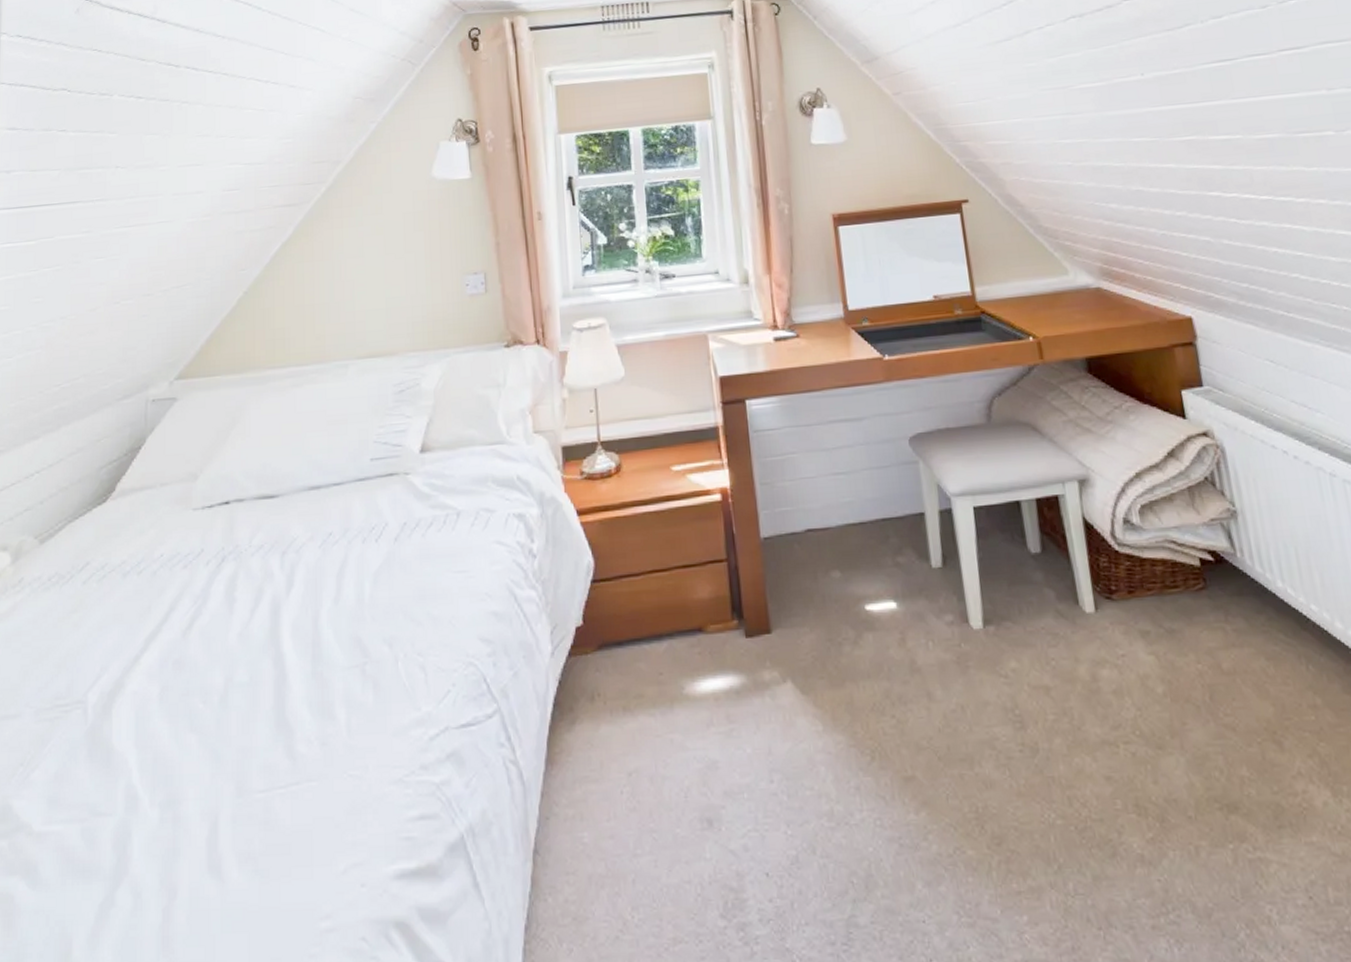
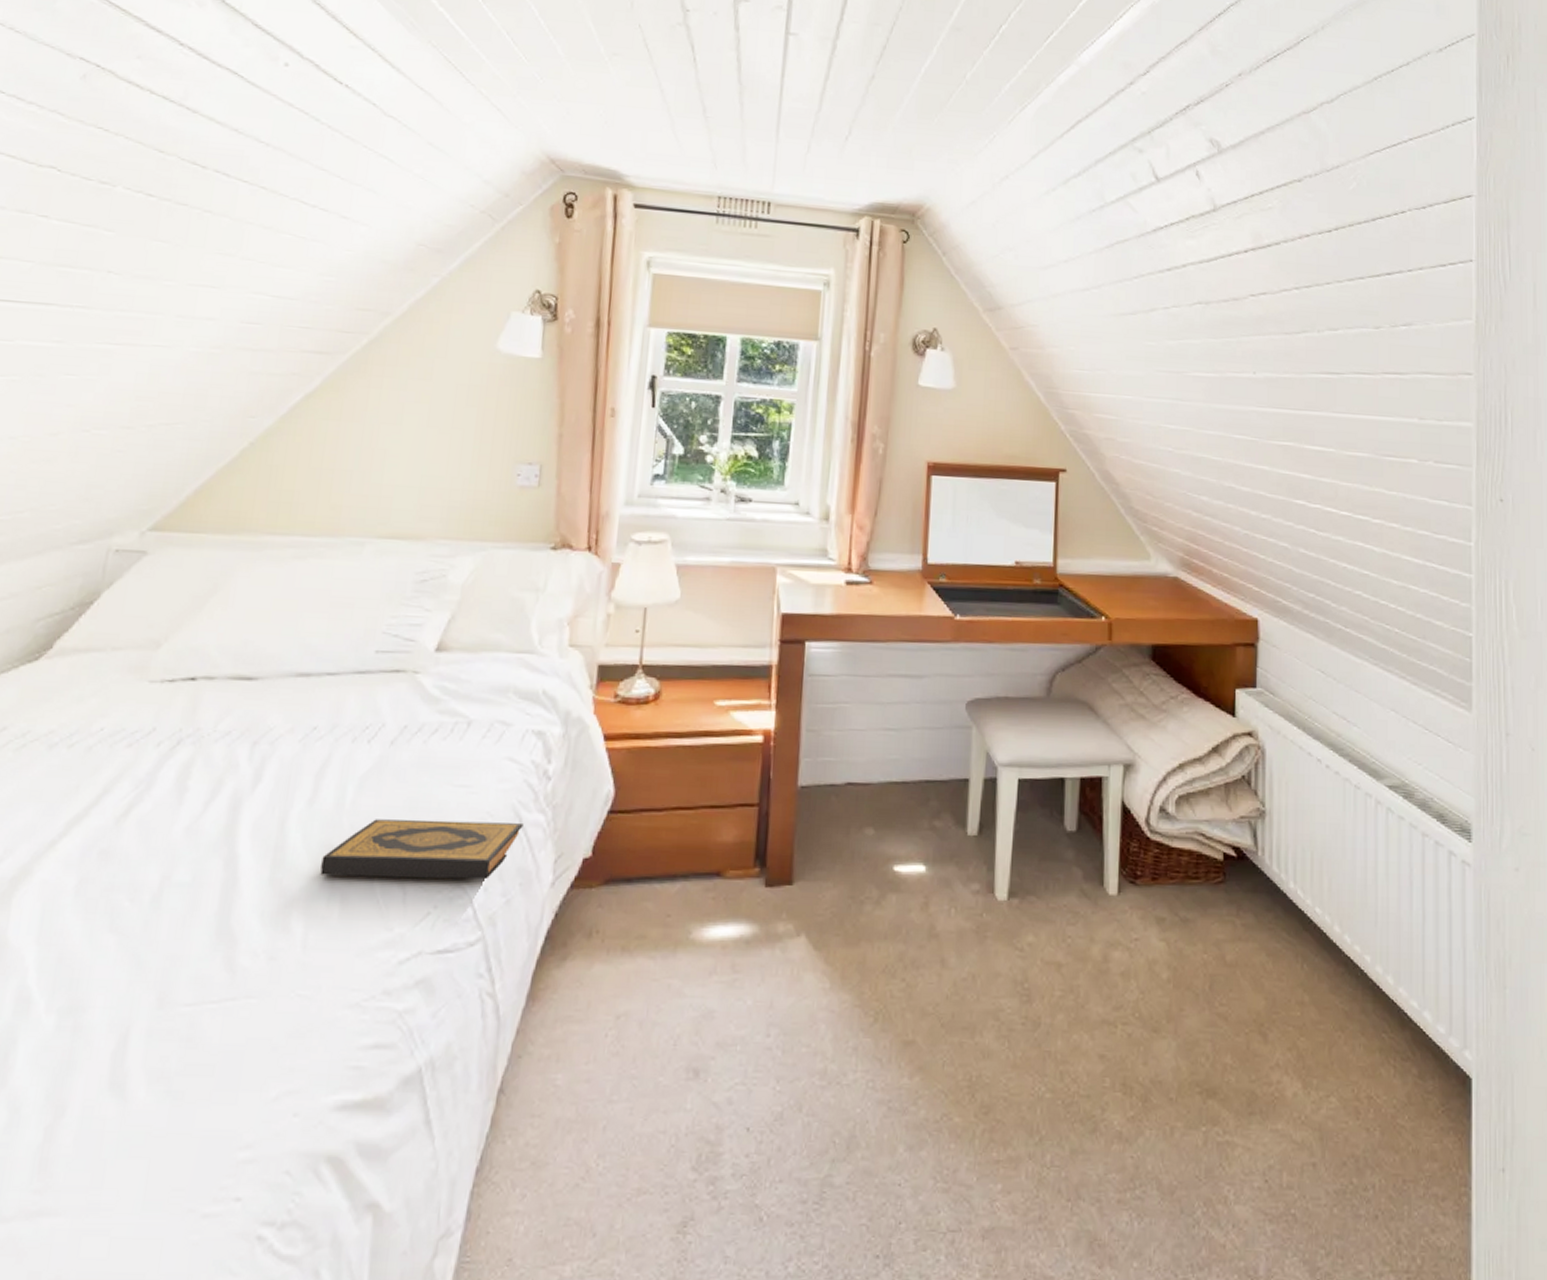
hardback book: none [353,601,519,665] -> present [320,819,524,880]

